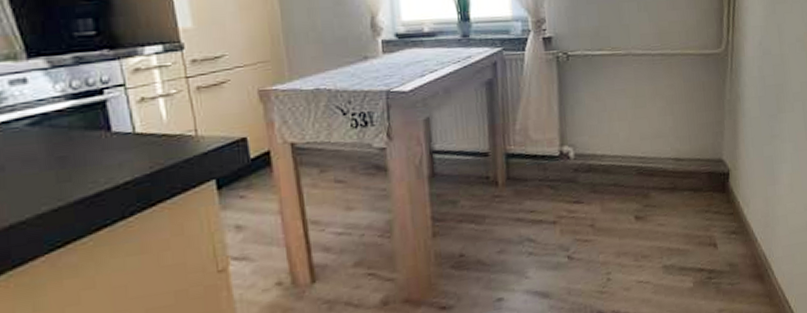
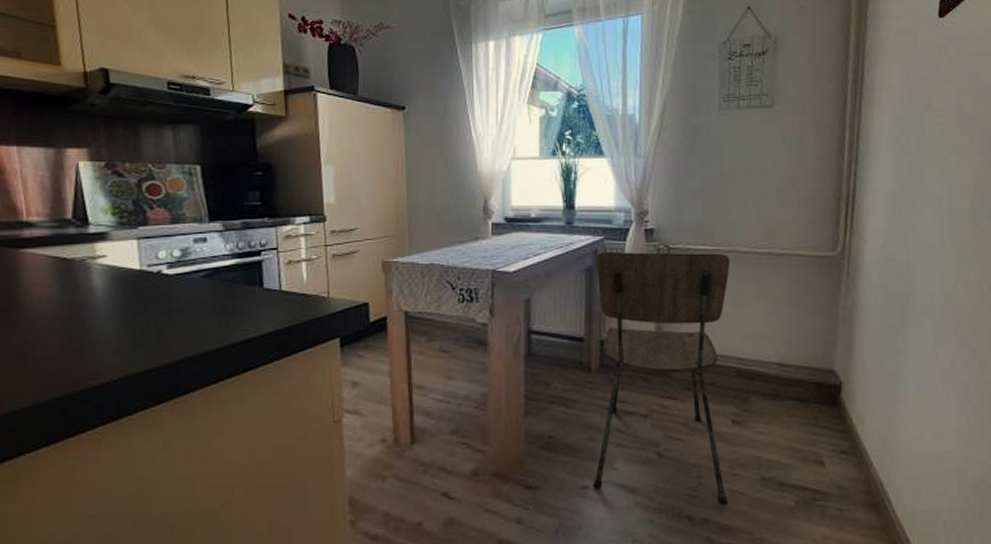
dining chair: none [495,57,635,300] -> present [592,251,730,505]

